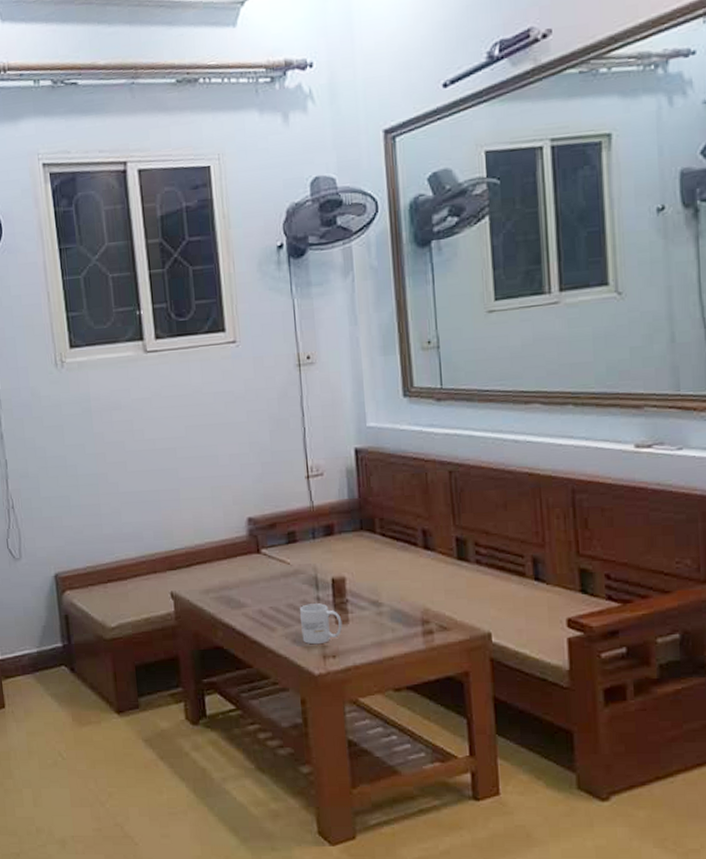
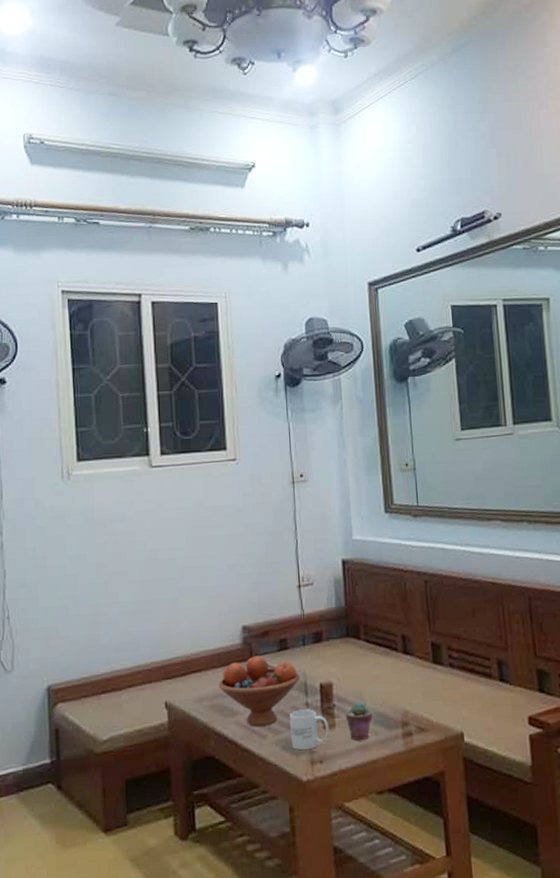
fruit bowl: none [224,548,311,620] -> present [218,655,300,727]
potted succulent: none [359,597,389,638] -> present [345,701,373,741]

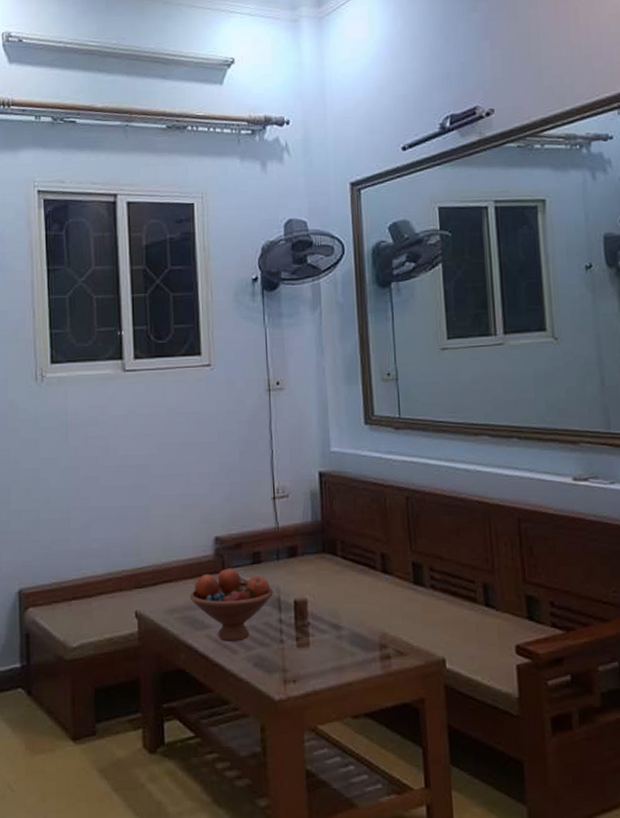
mug: present [290,709,330,751] -> none [262,626,304,669]
potted succulent: present [345,701,373,741] -> none [320,620,349,662]

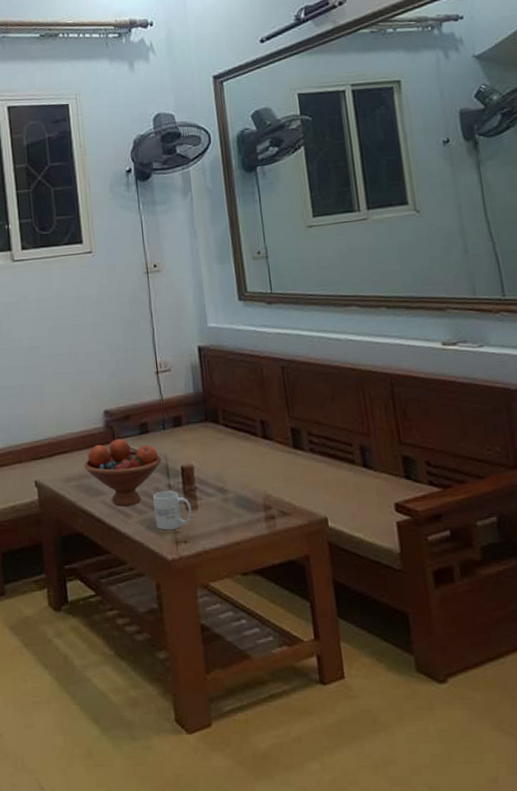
mug: none [262,626,304,669] -> present [153,491,192,530]

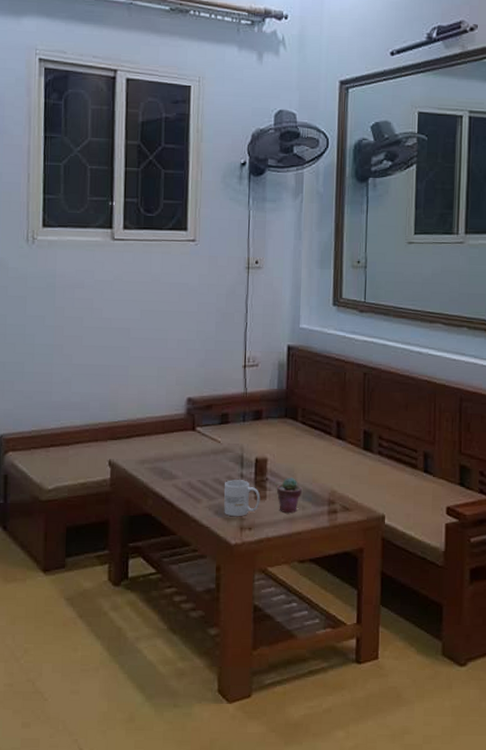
fruit bowl: present [84,438,162,507] -> none [160,426,238,492]
potted succulent: none [207,484,235,523] -> present [276,478,302,514]

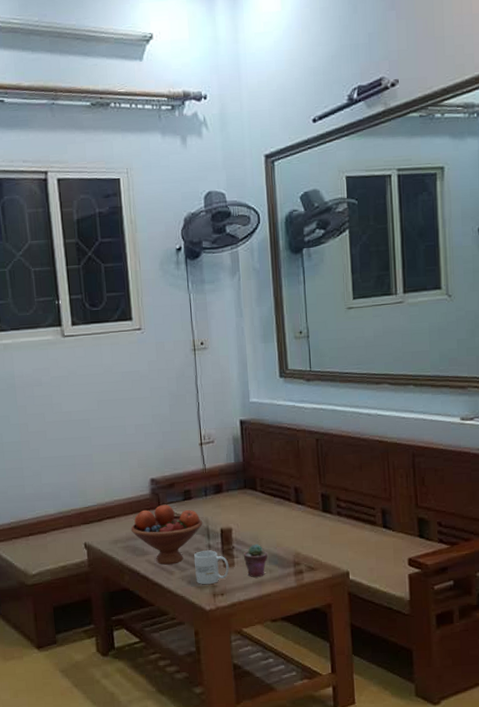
fruit bowl: none [160,426,238,492] -> present [130,504,203,565]

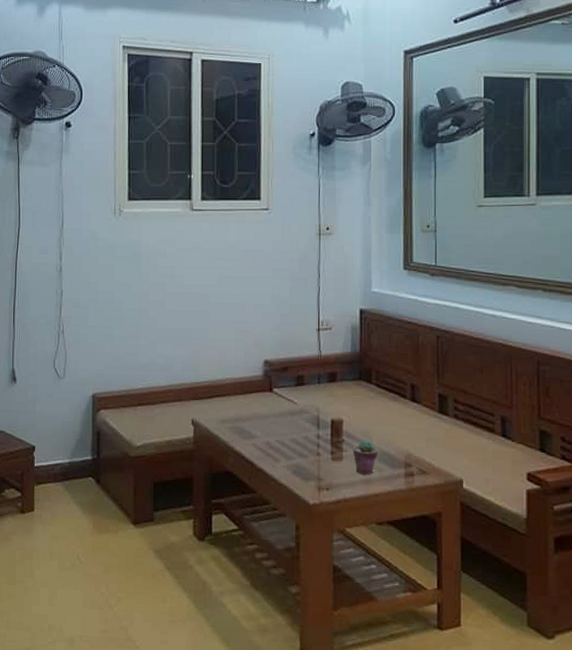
fruit bowl: present [130,504,203,565] -> none [240,387,314,452]
mug: present [194,550,229,585] -> none [302,440,337,477]

